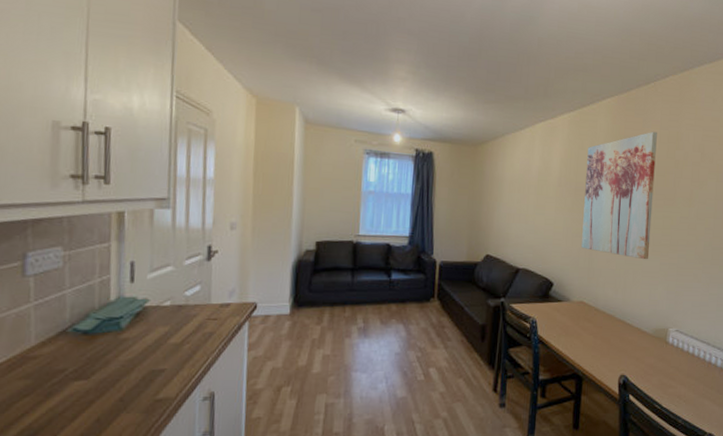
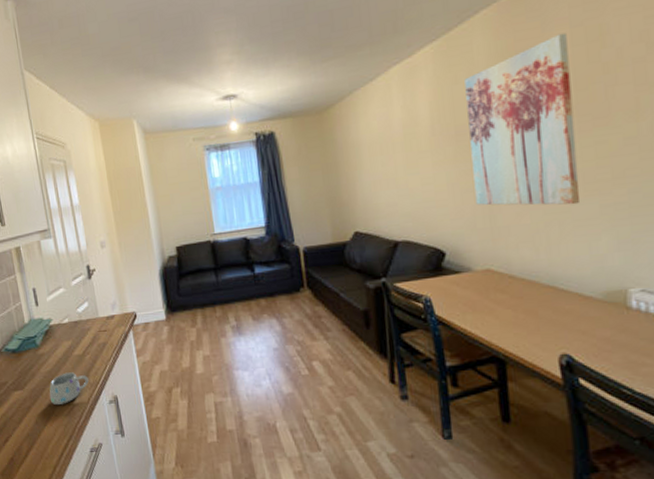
mug: none [124,362,182,399] -> present [49,372,89,405]

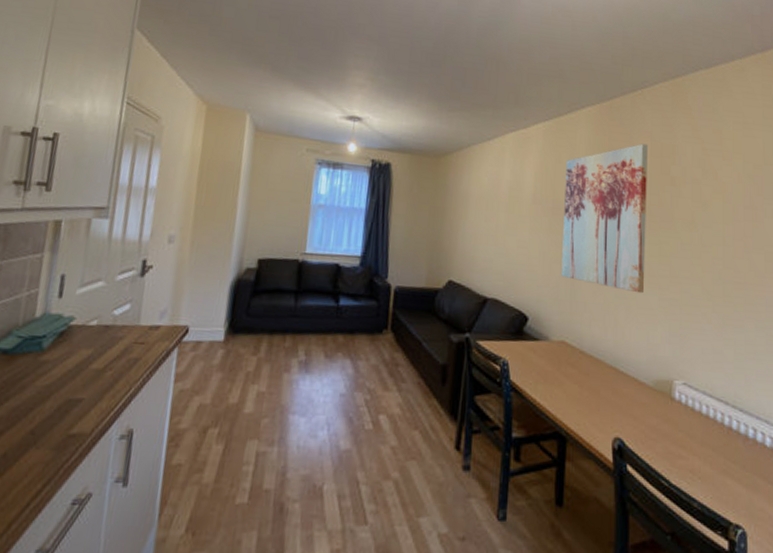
mug: present [49,372,89,405] -> none [36,390,101,433]

